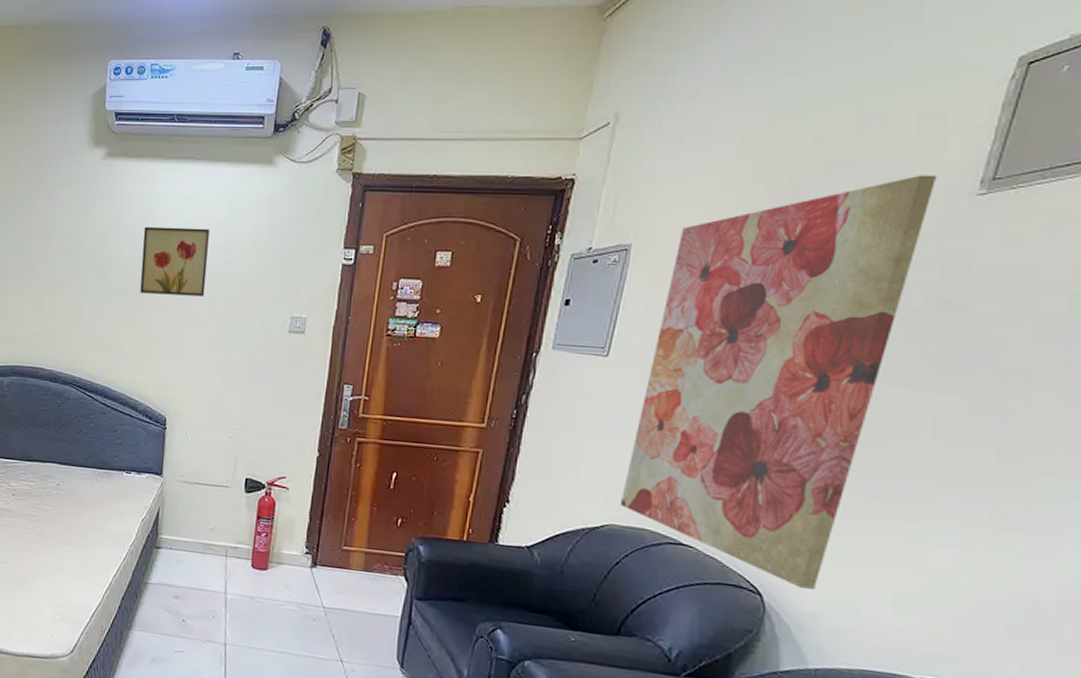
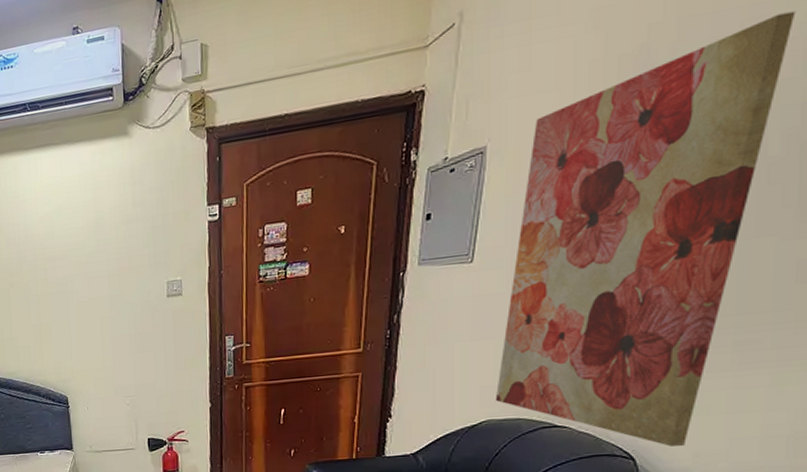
wall art: present [140,226,210,297] -> none [17,211,84,286]

